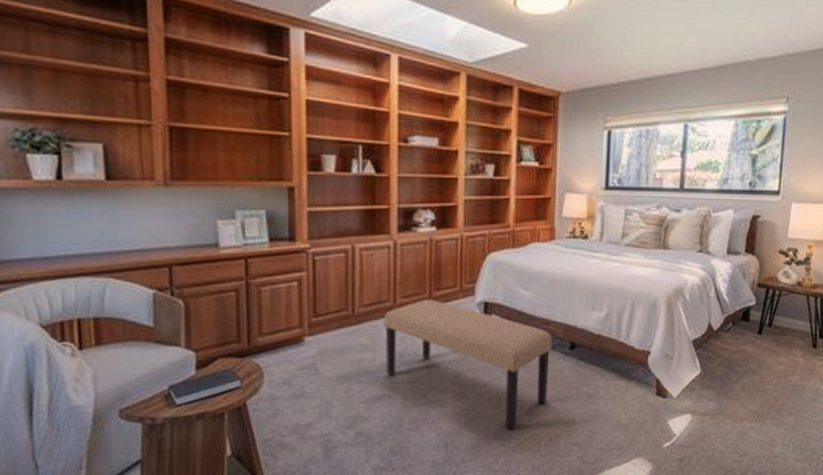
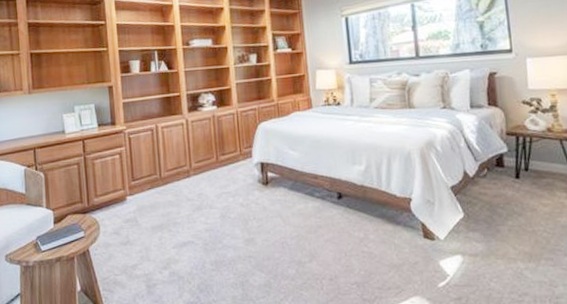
bench: present [383,298,552,431] -> none [183,162,323,271]

